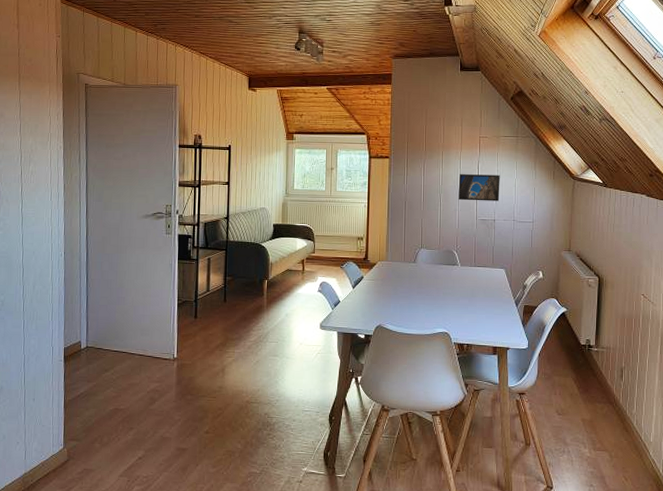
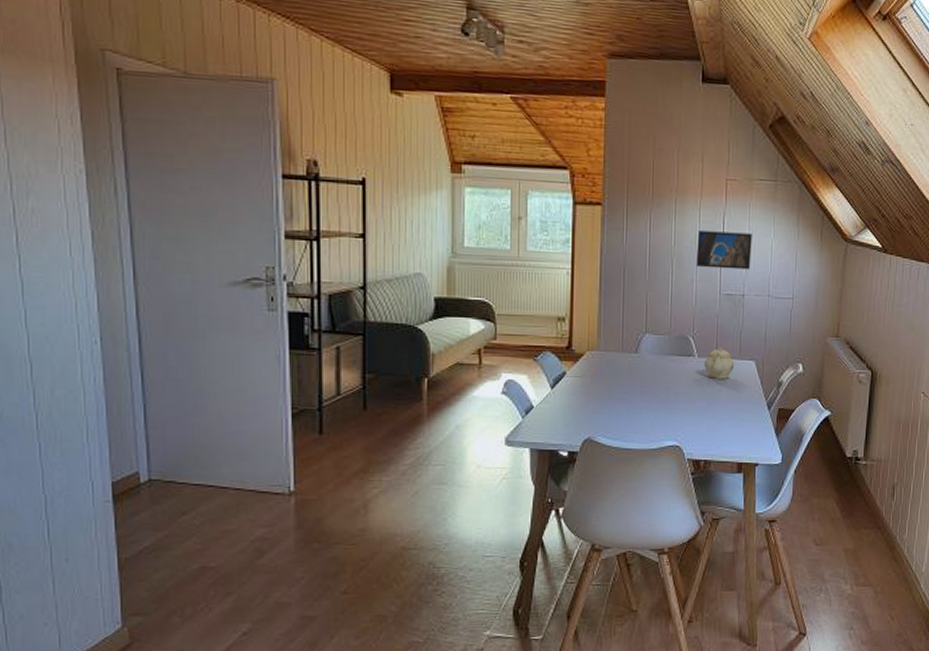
teapot: none [465,259,489,282] -> present [704,347,735,379]

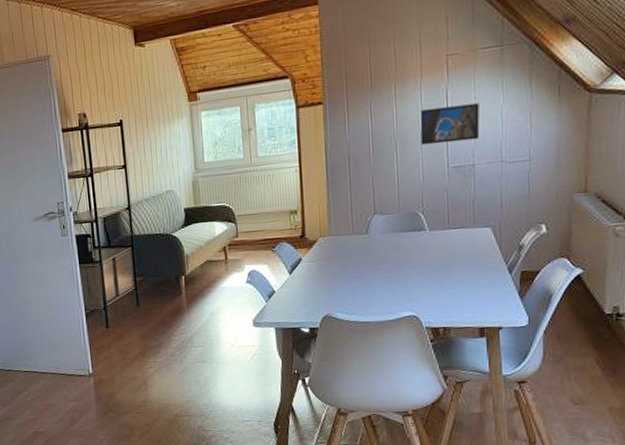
teapot: present [704,347,735,379] -> none [436,218,469,250]

